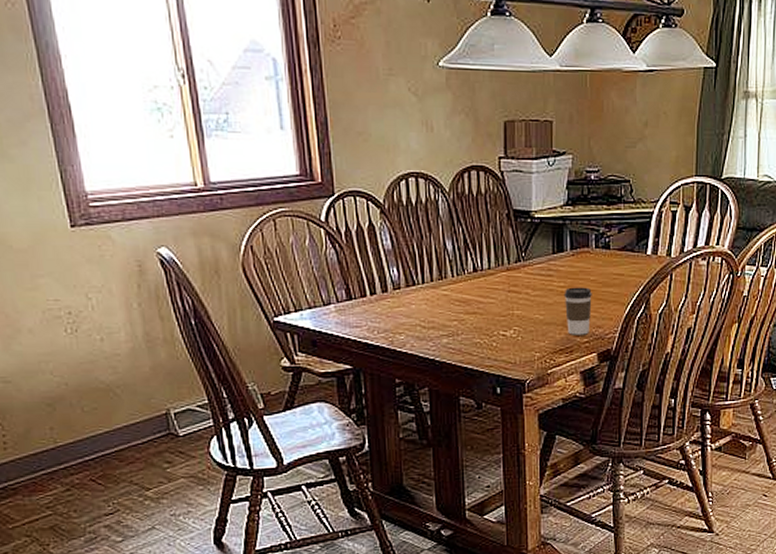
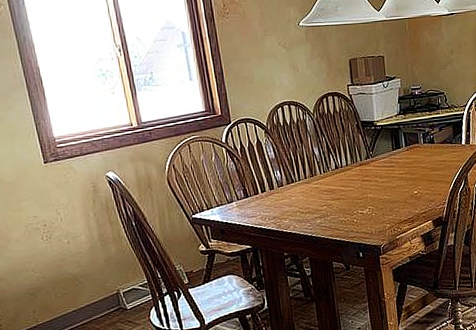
coffee cup: present [564,287,592,335] -> none [403,172,425,209]

